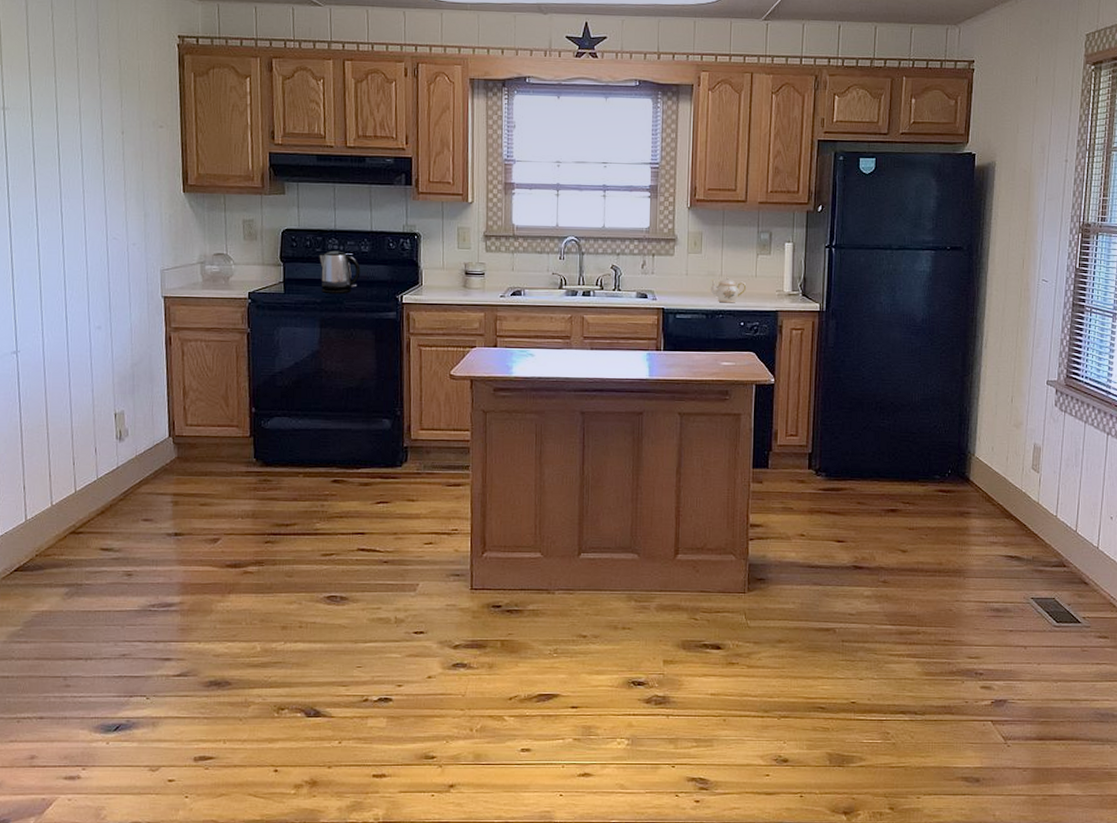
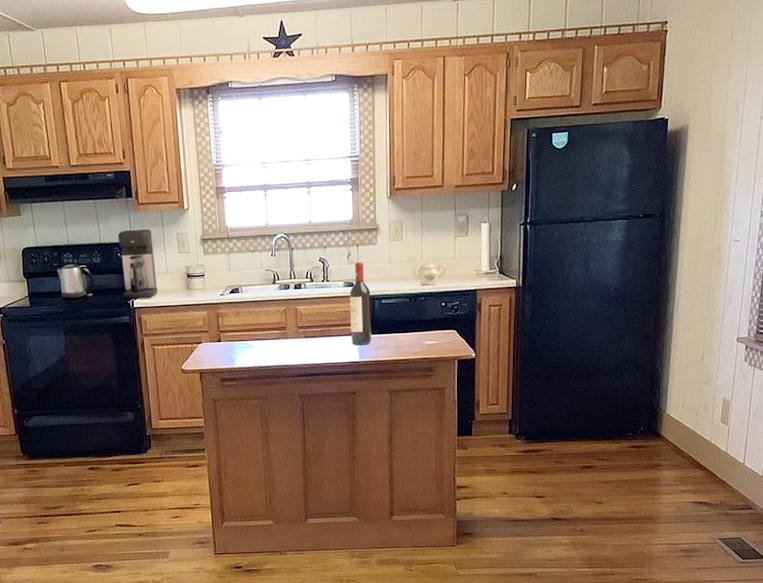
coffee maker: none [391,219,431,294] -> present [117,228,158,299]
wine bottle: none [641,272,665,362] -> present [349,262,372,346]

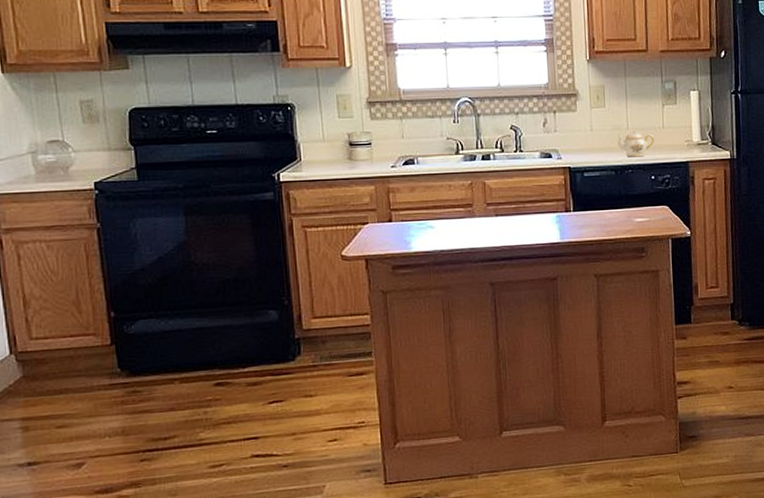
kettle: present [57,264,95,305] -> none [176,128,228,178]
coffee maker: present [117,228,158,299] -> none [259,88,312,172]
wine bottle: present [349,262,372,346] -> none [546,130,574,224]

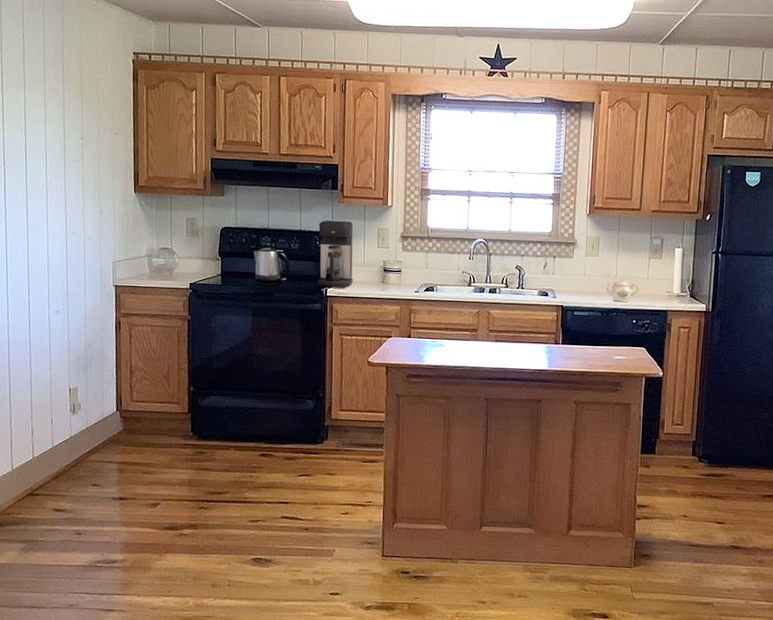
kettle: none [176,128,228,178] -> present [253,247,290,287]
coffee maker: none [259,88,312,172] -> present [316,220,353,288]

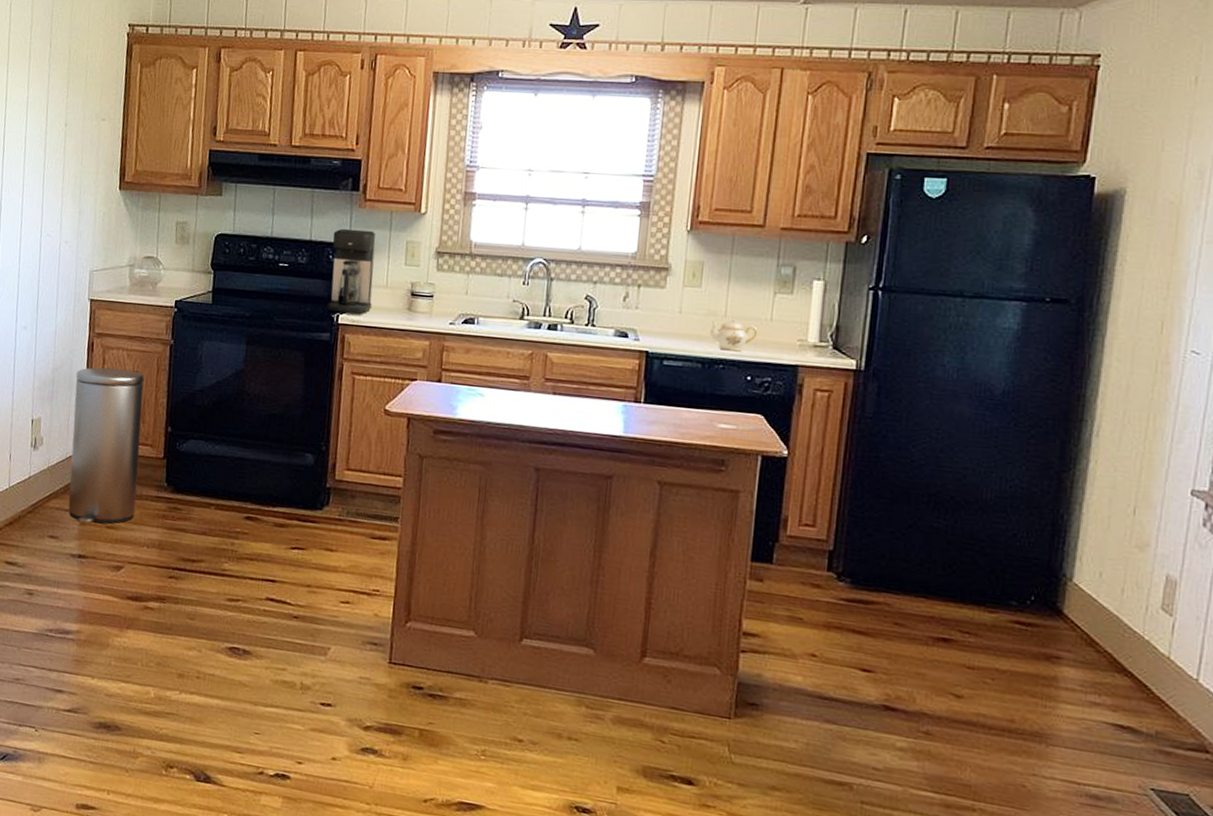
pedal bin: none [106,341,167,471] -> present [68,367,145,524]
kettle: present [253,247,290,287] -> none [251,260,296,310]

